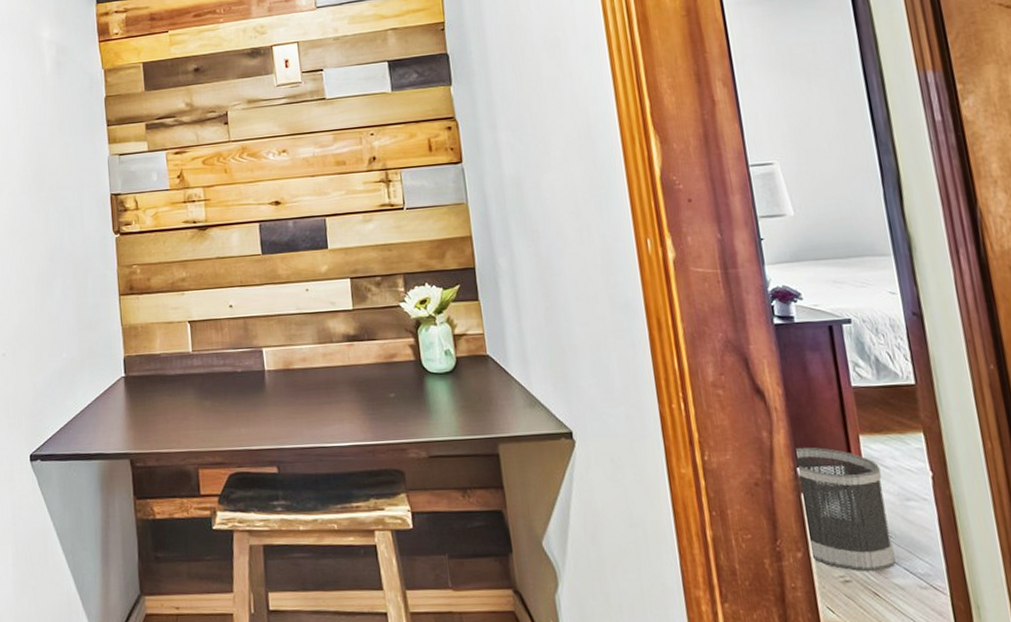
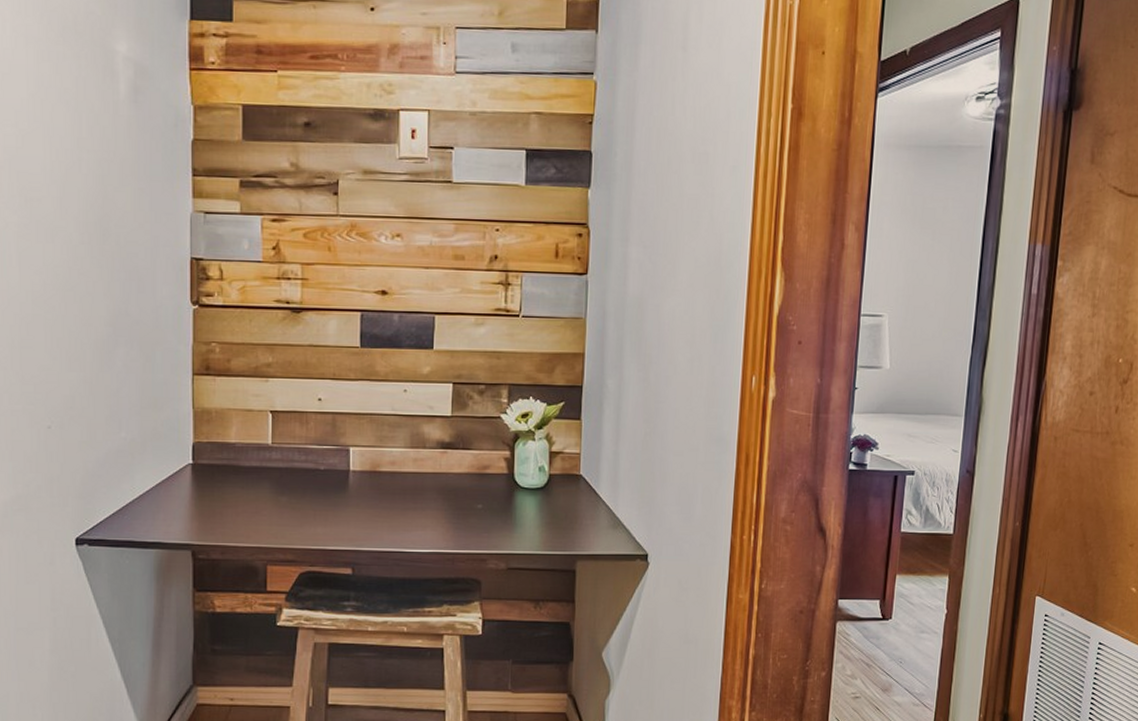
wastebasket: present [796,447,896,572] -> none [832,582,906,691]

